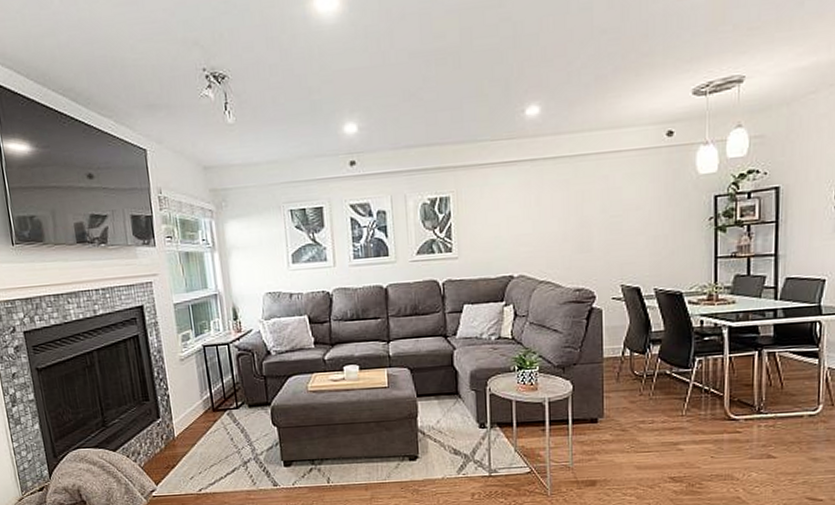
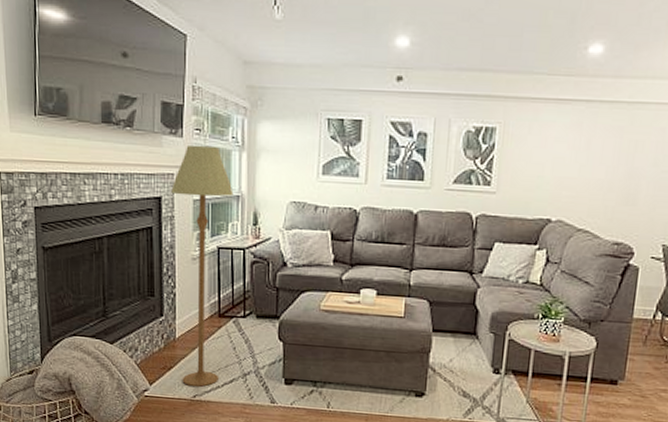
floor lamp: none [151,251,221,481] -> present [171,144,234,387]

